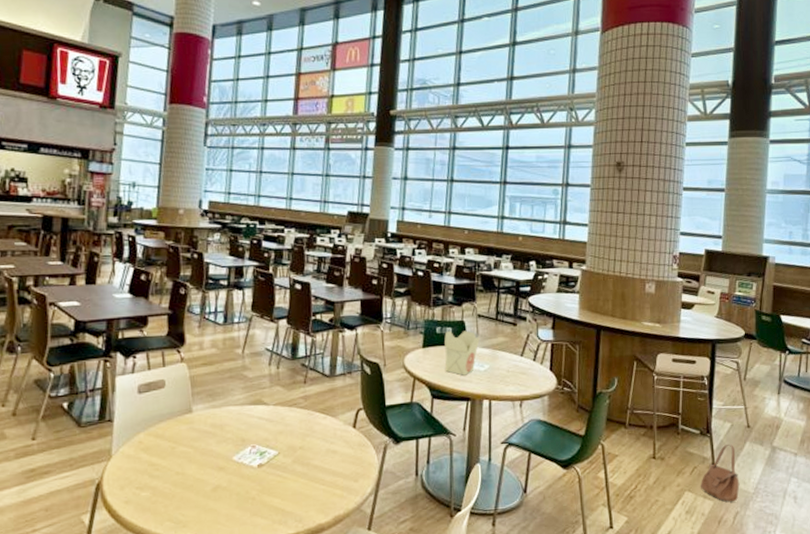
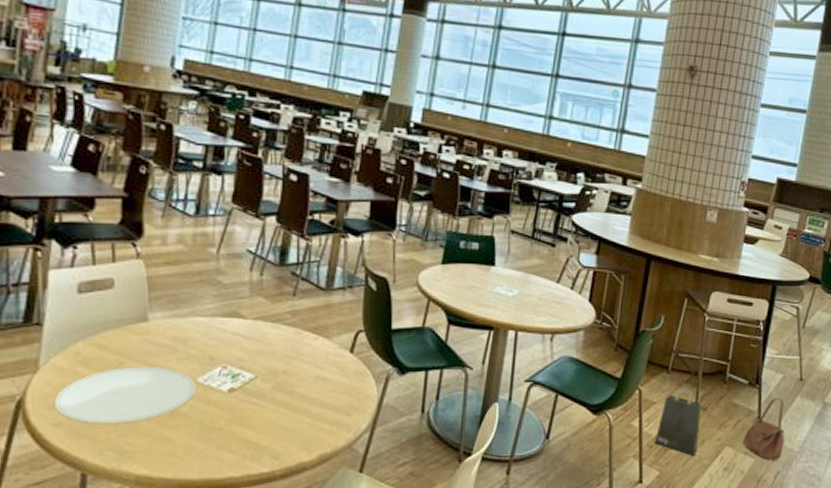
plate: none [124,449,232,500] -> present [55,366,195,425]
takeout container: present [444,330,481,376] -> none [466,246,512,300]
shopping bag: none [620,439,660,502] -> present [654,386,702,456]

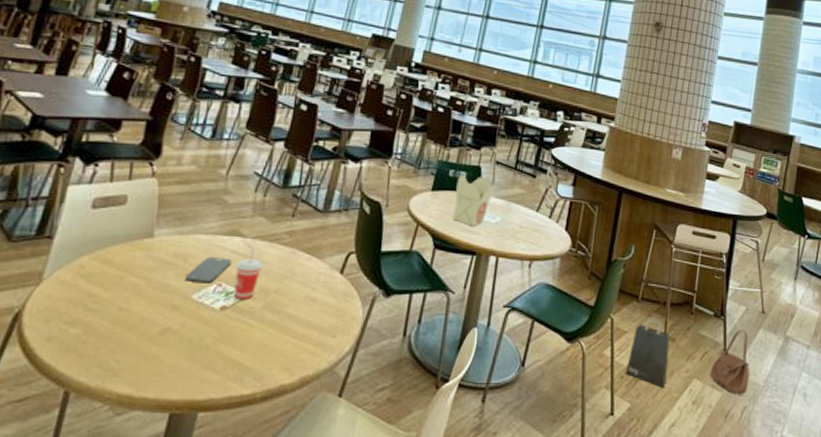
plate: present [55,366,195,425] -> none [51,281,190,340]
smartphone: none [188,340,235,366] -> present [185,257,232,283]
beverage cup: none [240,320,268,382] -> present [233,238,264,301]
takeout container: none [466,246,512,300] -> present [452,175,496,226]

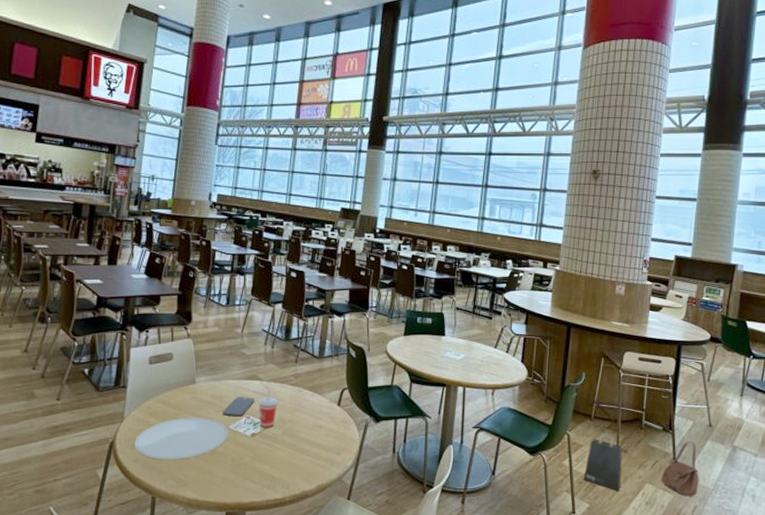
plate: none [51,281,190,340] -> present [134,417,228,460]
takeout container: present [452,175,496,226] -> none [423,321,458,363]

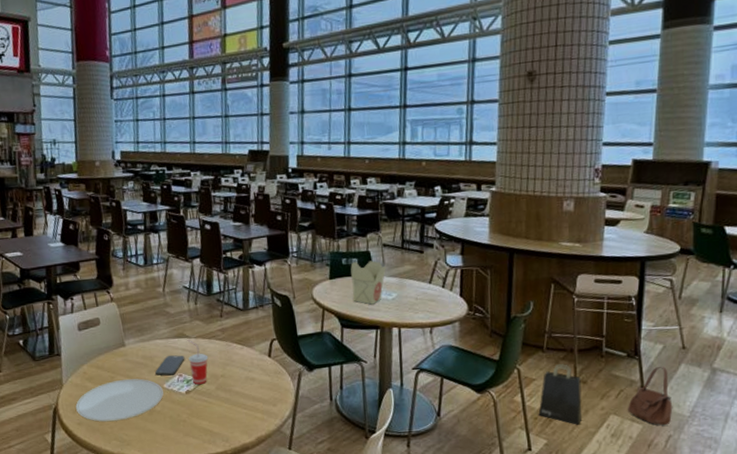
takeout container: none [423,321,458,363] -> present [350,260,387,305]

